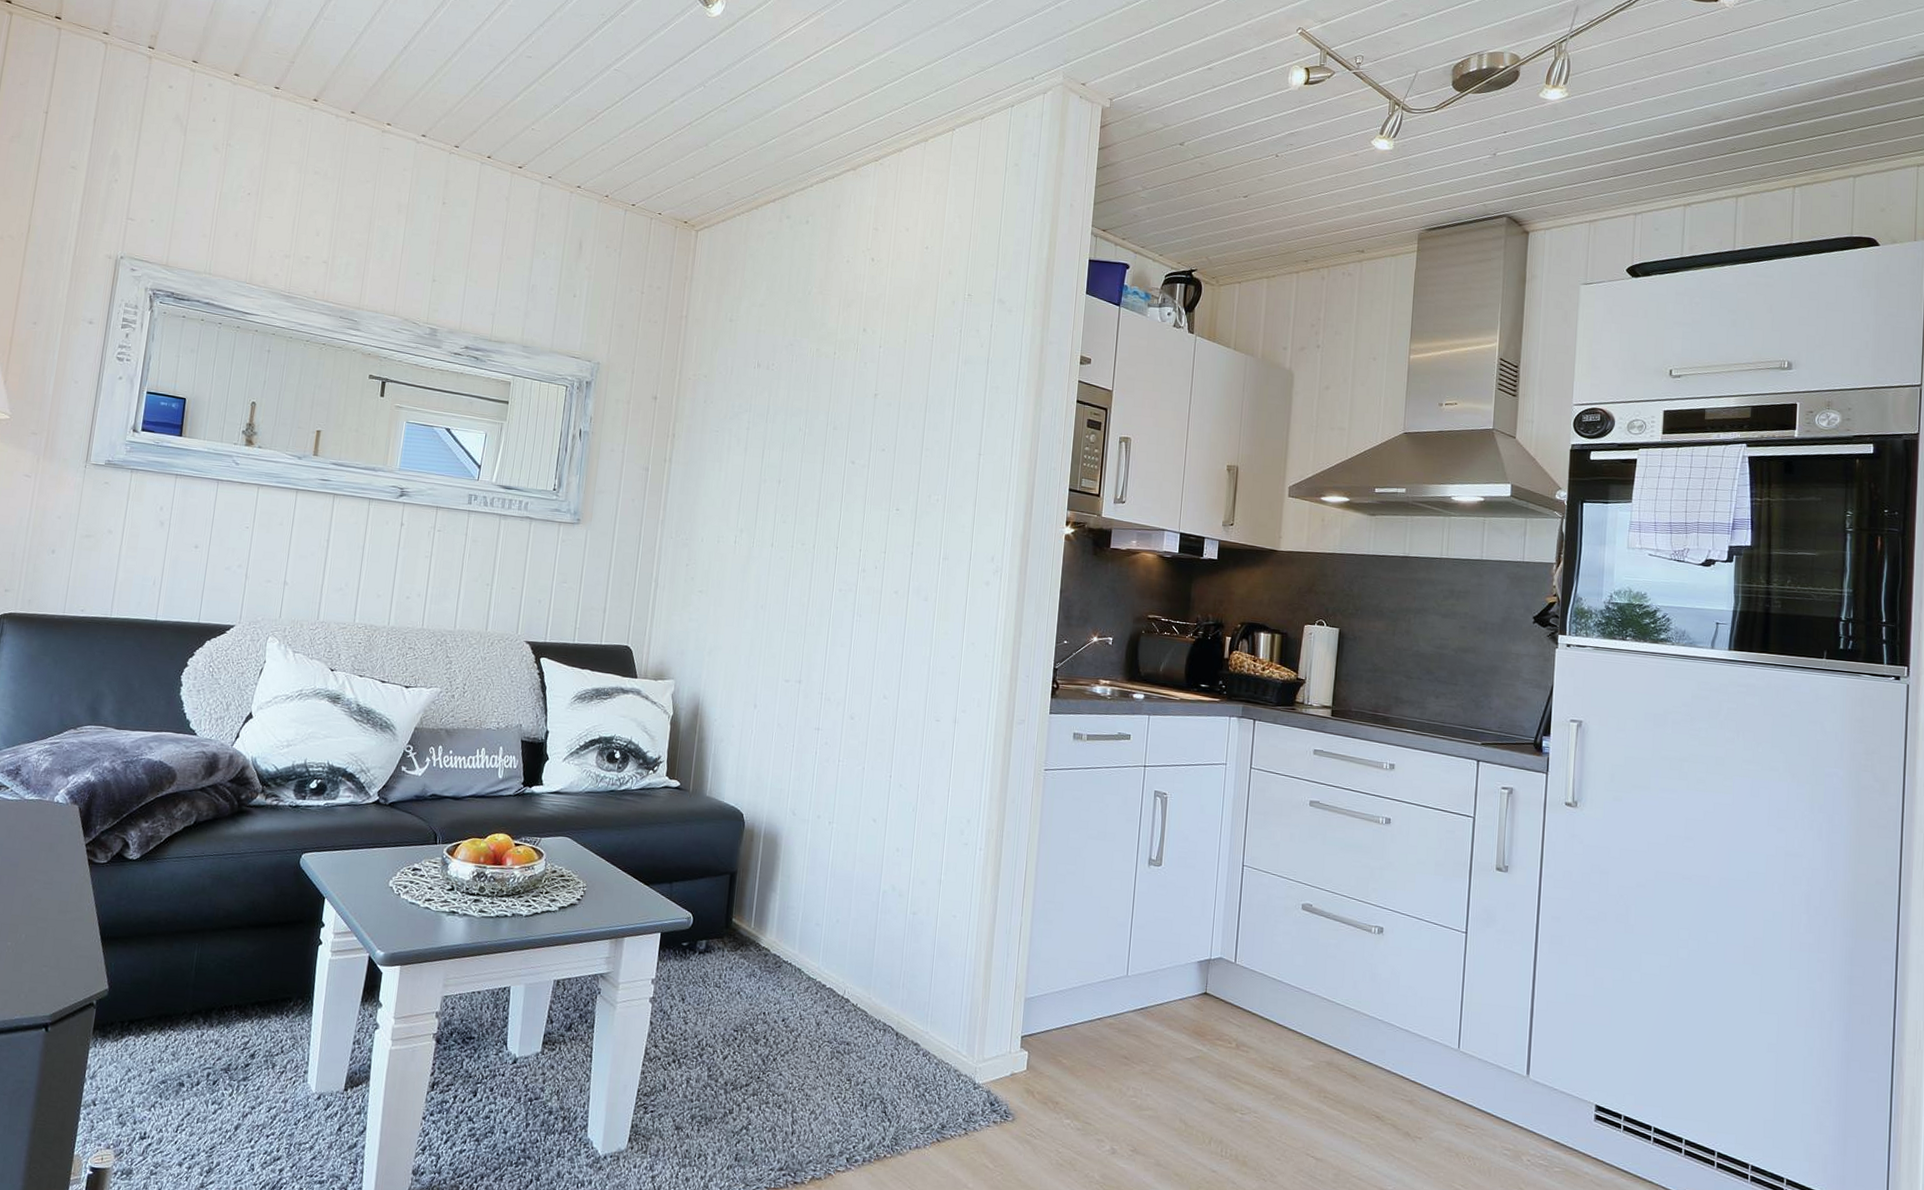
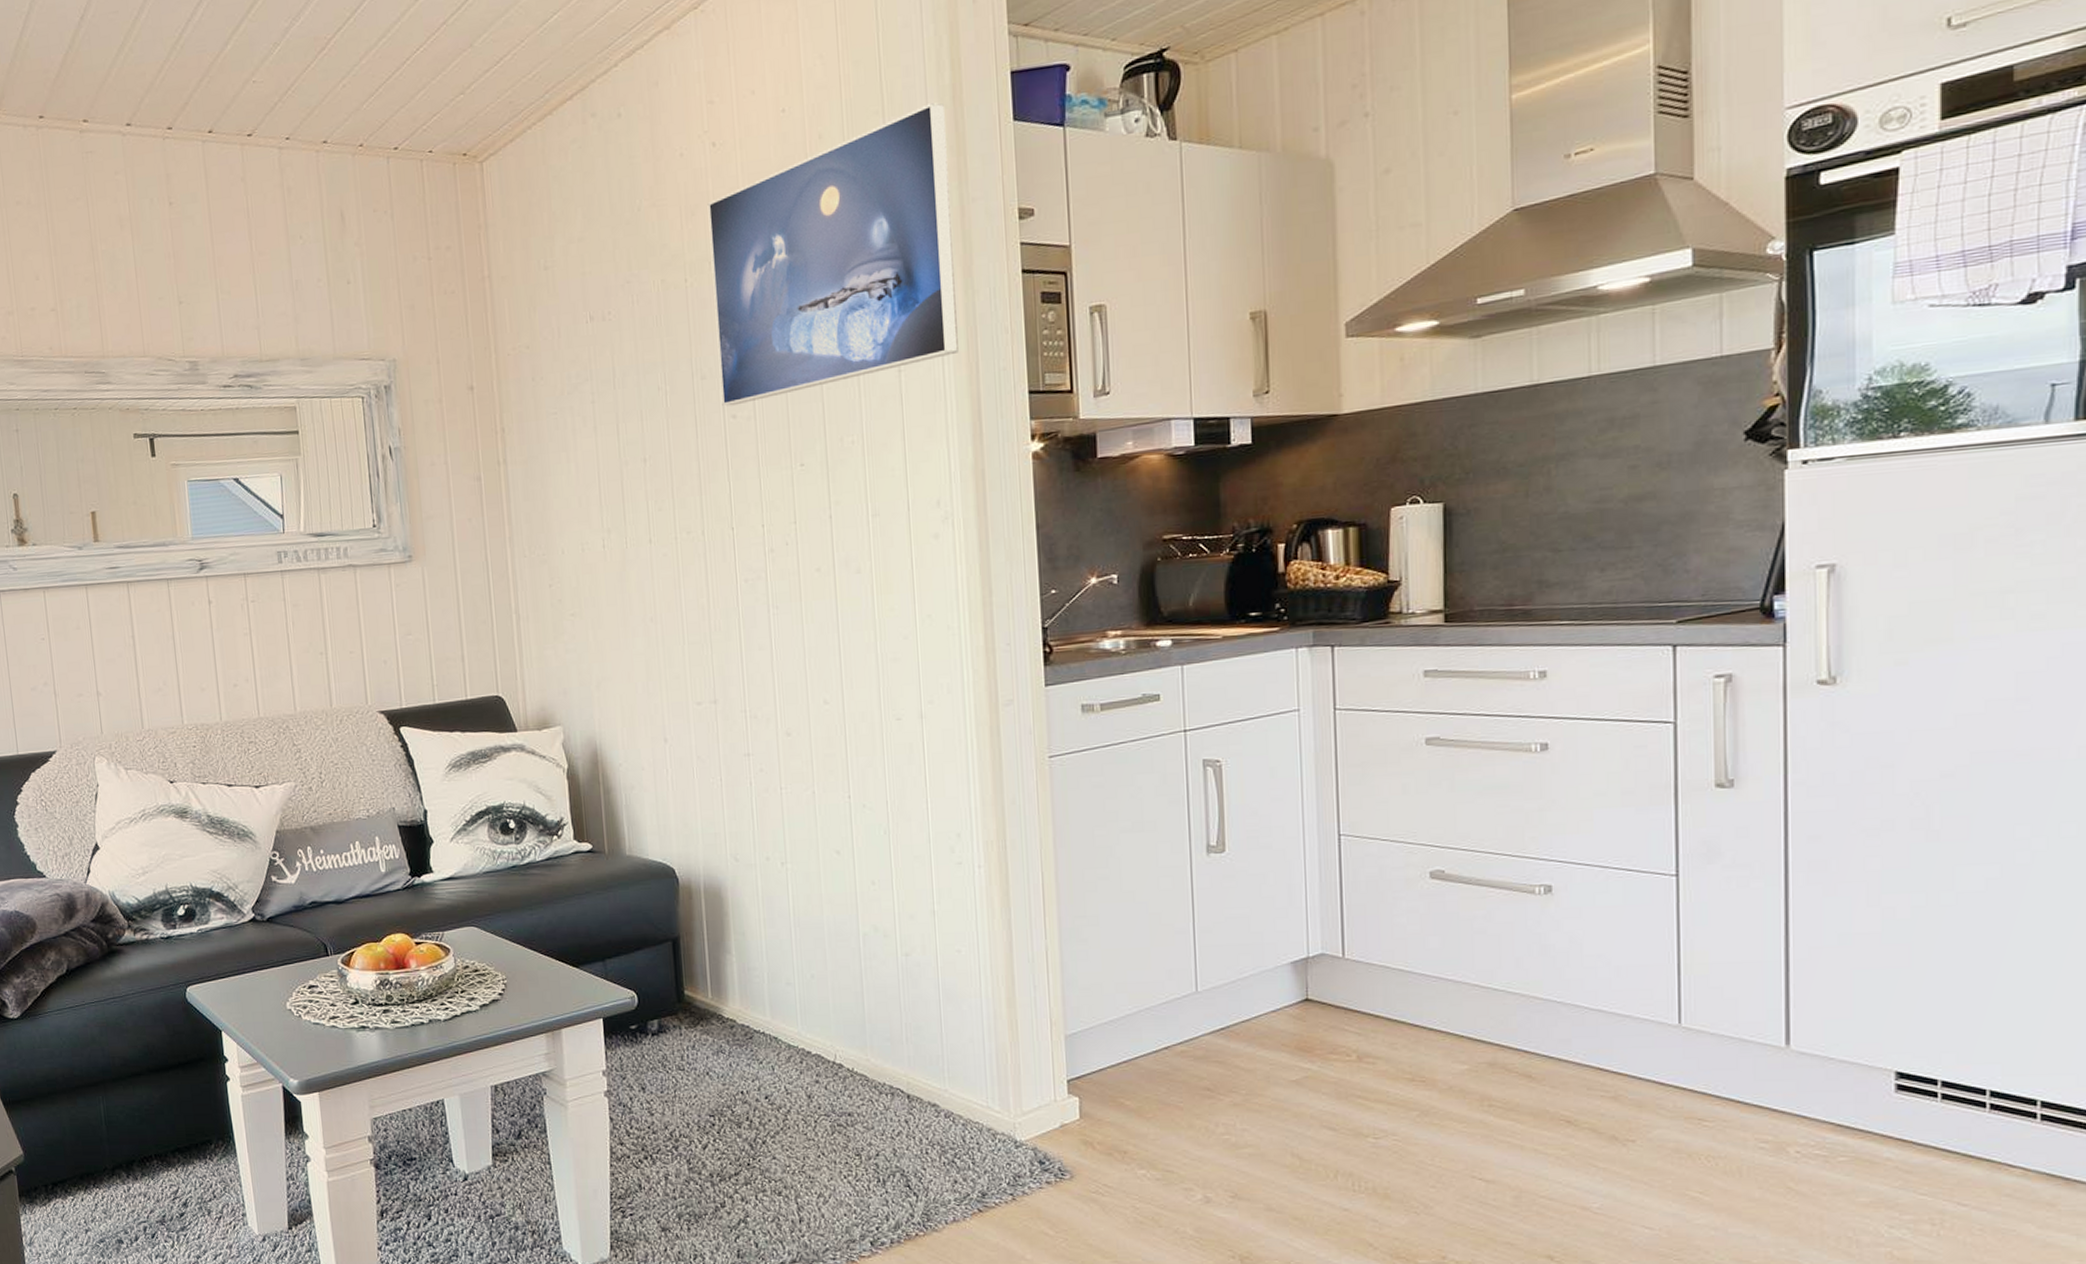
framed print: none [845,268,1040,455] -> present [707,102,959,407]

